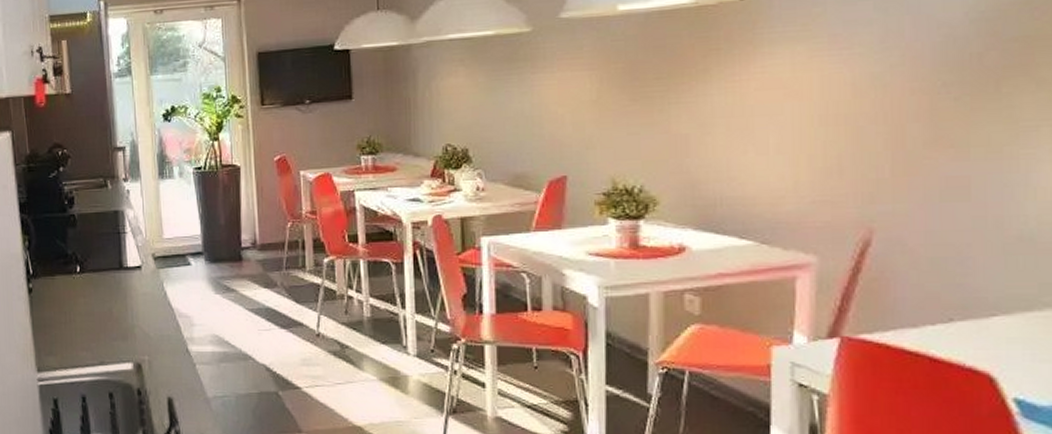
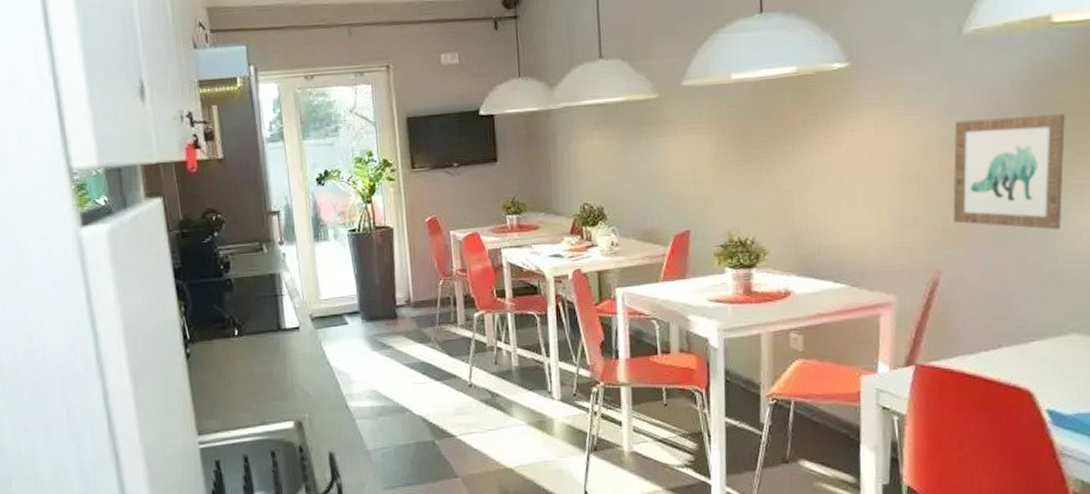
wall art: none [889,48,1037,185] -> present [953,114,1065,230]

